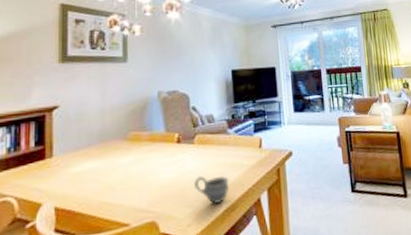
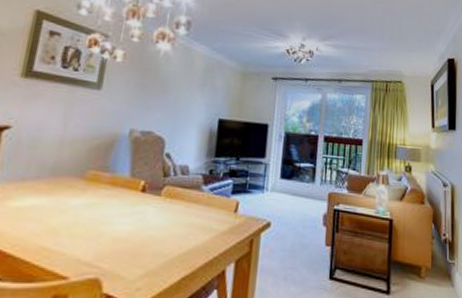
cup: present [194,175,230,204] -> none [152,233,194,270]

